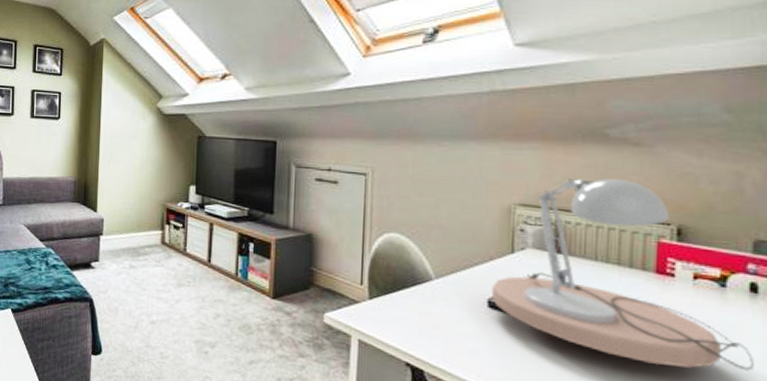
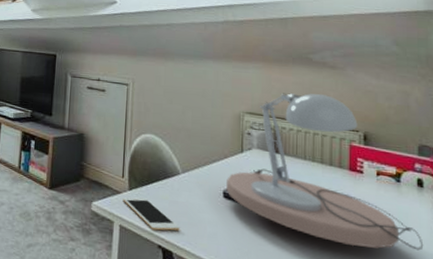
cell phone: none [361,307,433,346] -> present [122,197,180,231]

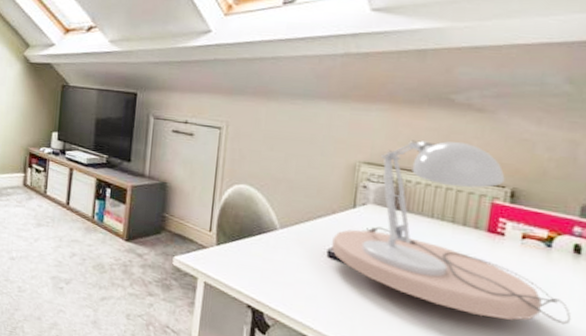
cell phone: present [122,197,180,231] -> none [209,253,274,290]

